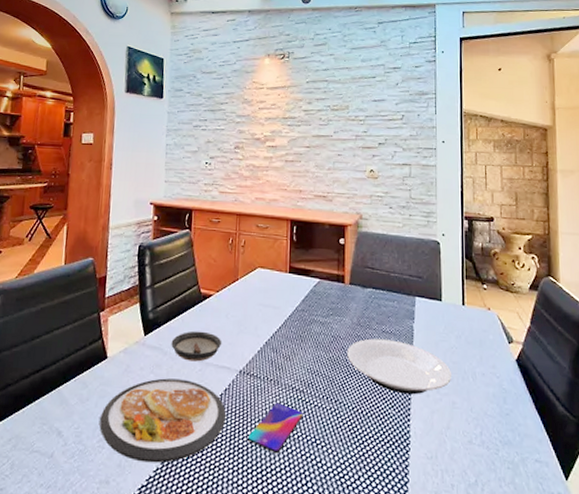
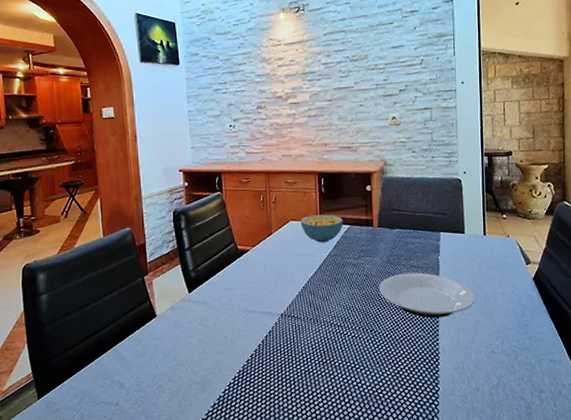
dish: present [99,378,226,463] -> none [157,327,272,400]
saucer: present [171,331,222,362] -> none [215,283,263,311]
smartphone: present [247,402,303,453] -> none [293,338,342,380]
cereal bowl: none [268,264,313,295] -> present [300,214,343,243]

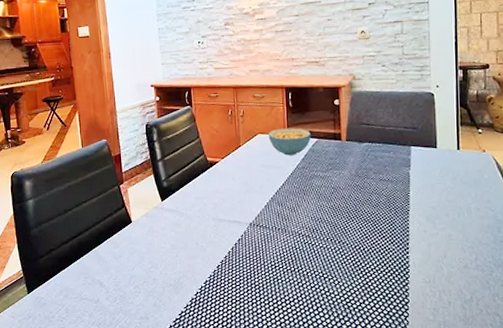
plate: present [379,272,476,319] -> none [347,186,448,232]

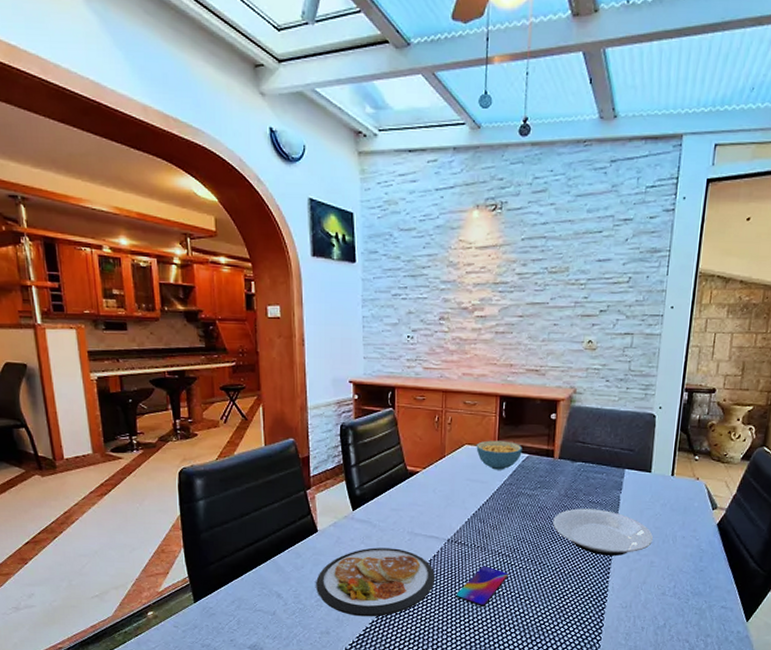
dish: none [133,234,241,301] -> present [316,547,435,617]
smartphone: none [262,247,311,287] -> present [455,566,509,606]
plate: none [347,186,448,232] -> present [553,508,654,556]

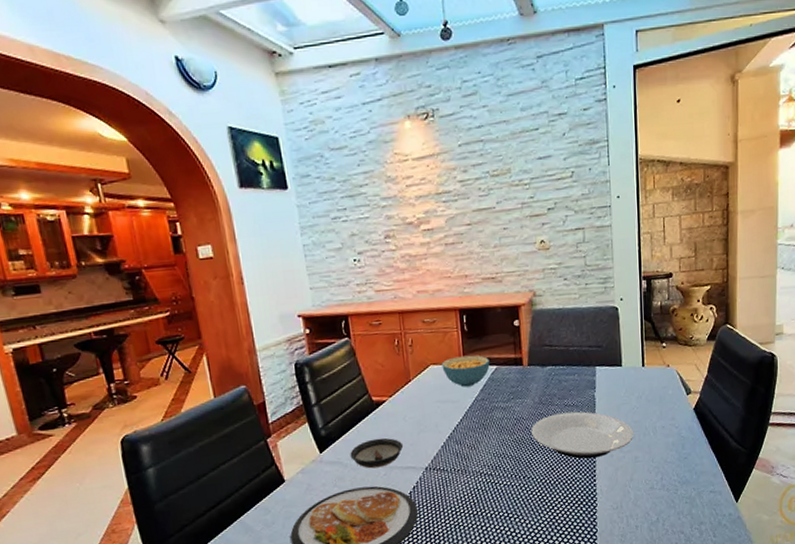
saucer: none [380,505,430,533] -> present [350,437,404,469]
smartphone: present [455,566,509,606] -> none [442,489,494,533]

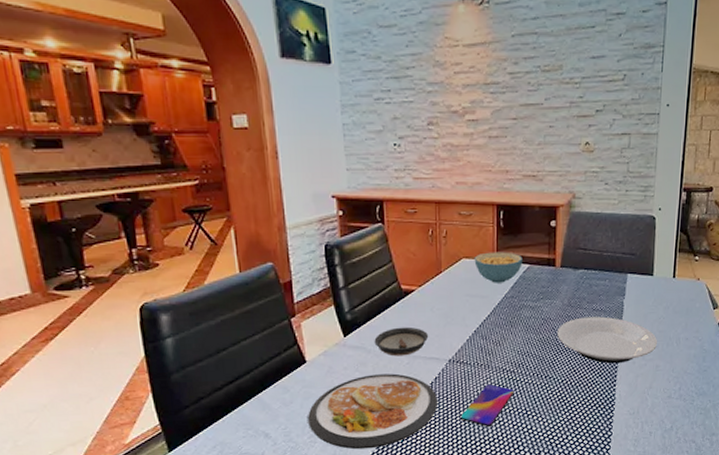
smartphone: none [442,489,494,533] -> present [460,384,514,427]

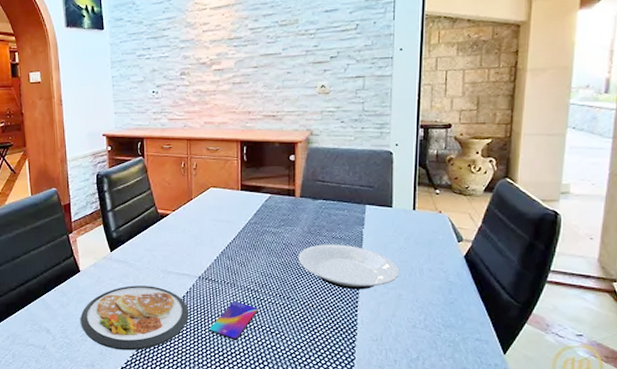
saucer: present [374,327,429,356] -> none [135,245,181,271]
cereal bowl: present [474,252,523,283] -> none [221,182,264,210]

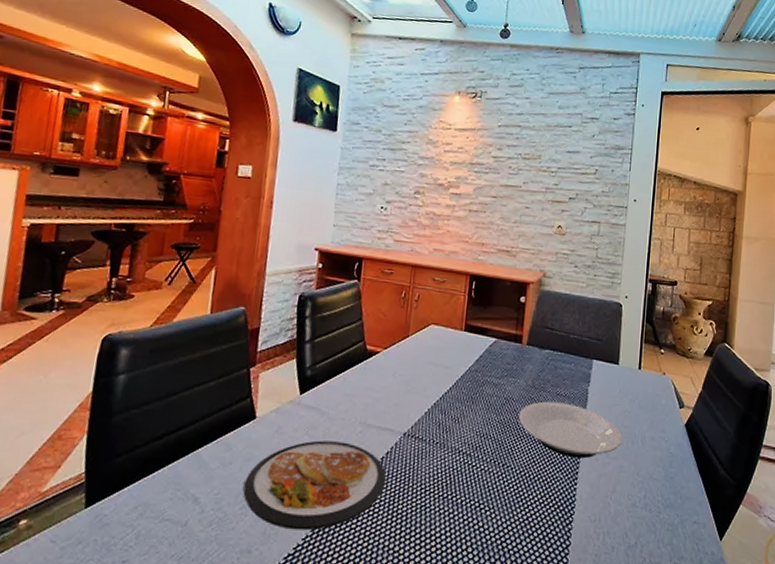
smartphone: present [209,301,258,340] -> none [407,466,469,518]

